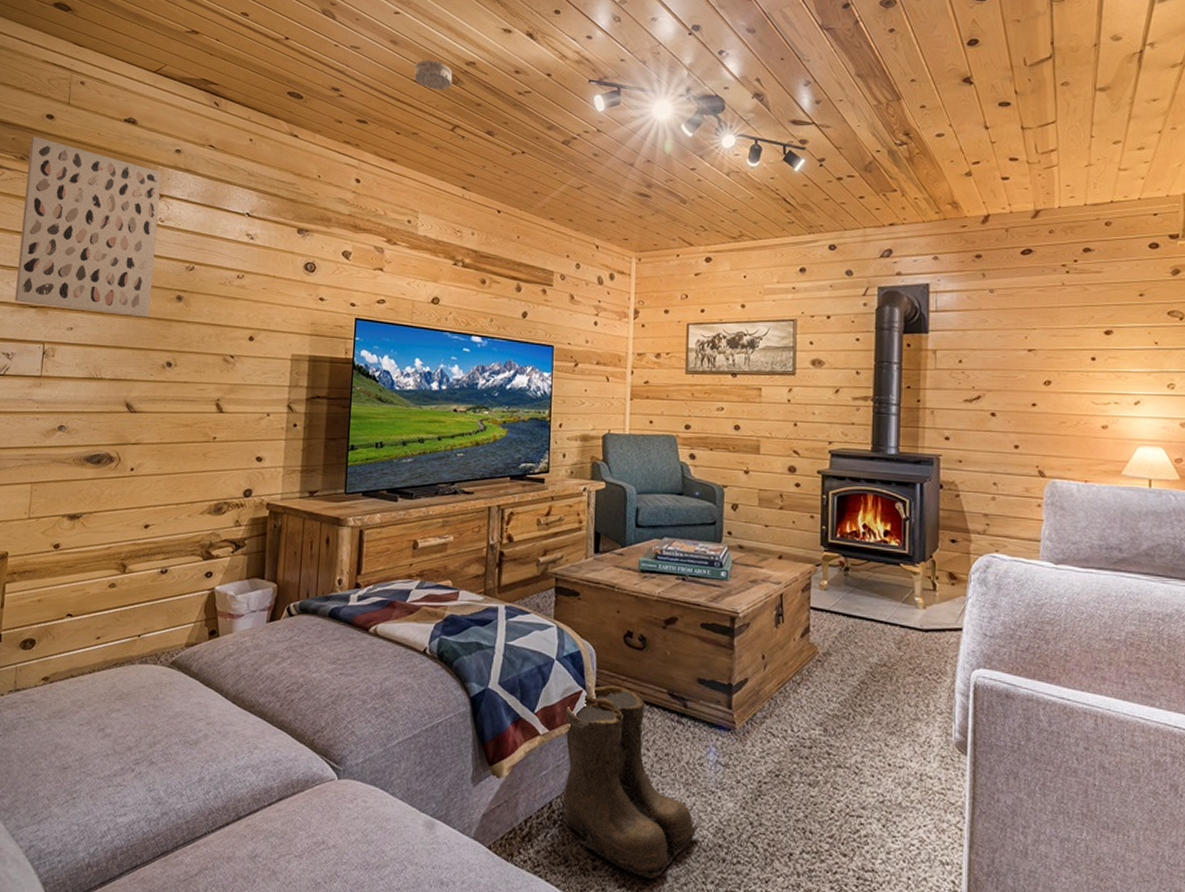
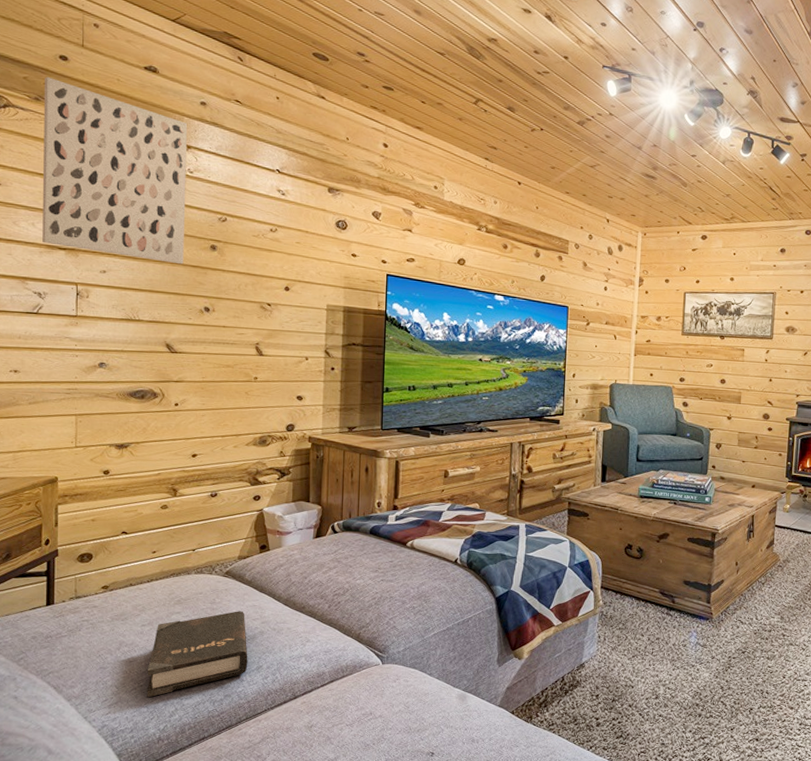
hardback book: none [79,709,190,813] -> present [147,611,248,698]
smoke detector: present [414,60,453,89] -> none [438,32,475,63]
boots: present [562,685,699,879] -> none [572,587,681,731]

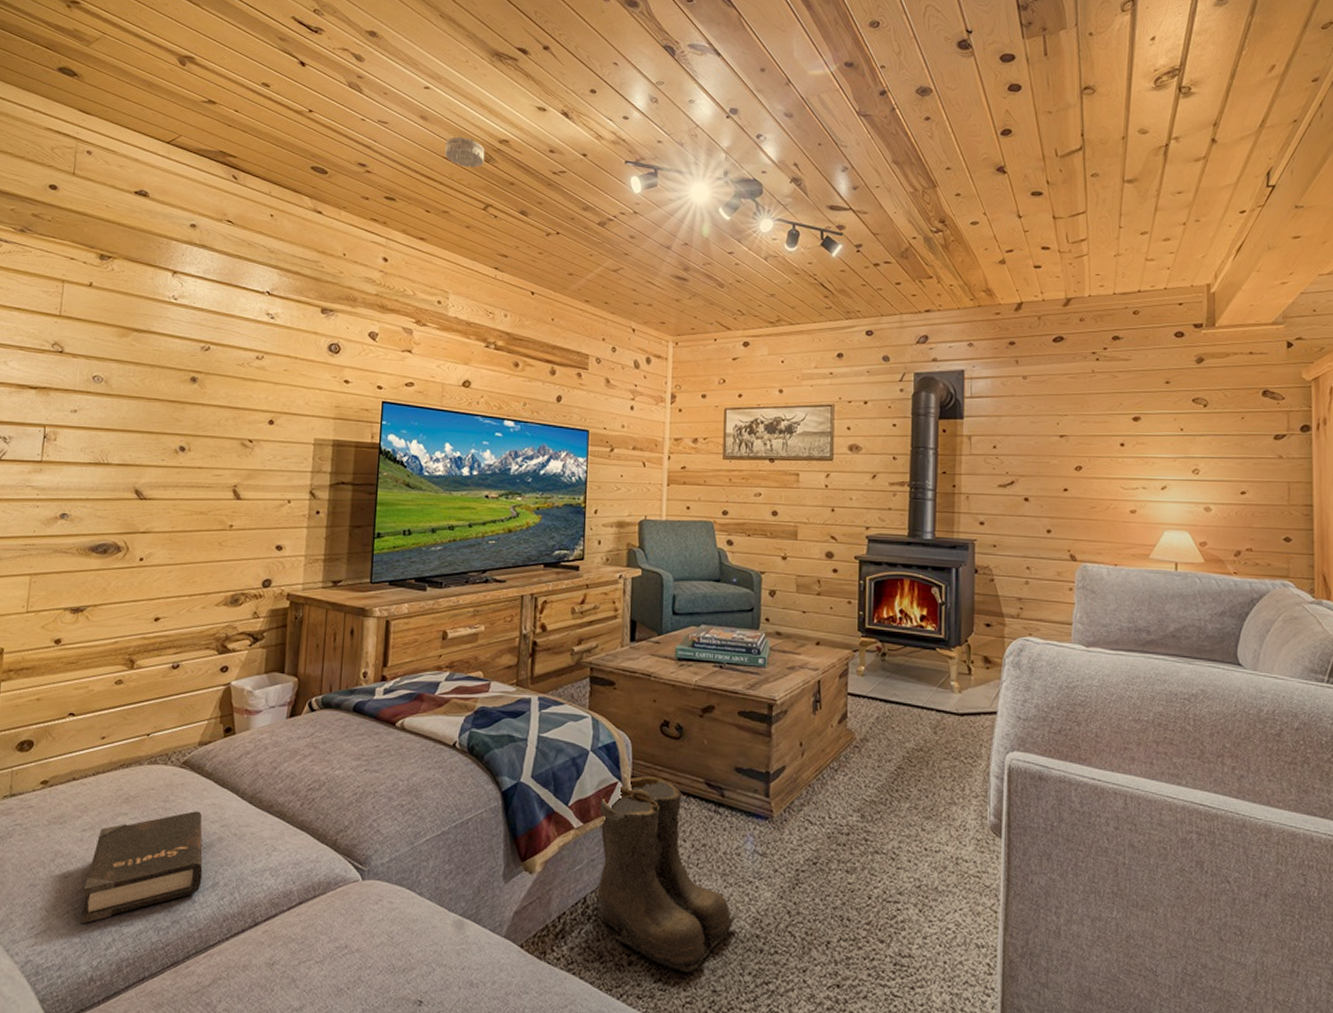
wall art: present [42,76,188,265] -> none [13,207,176,400]
smoke detector: none [438,32,475,63] -> present [445,136,485,167]
boots: none [572,587,681,731] -> present [597,776,736,973]

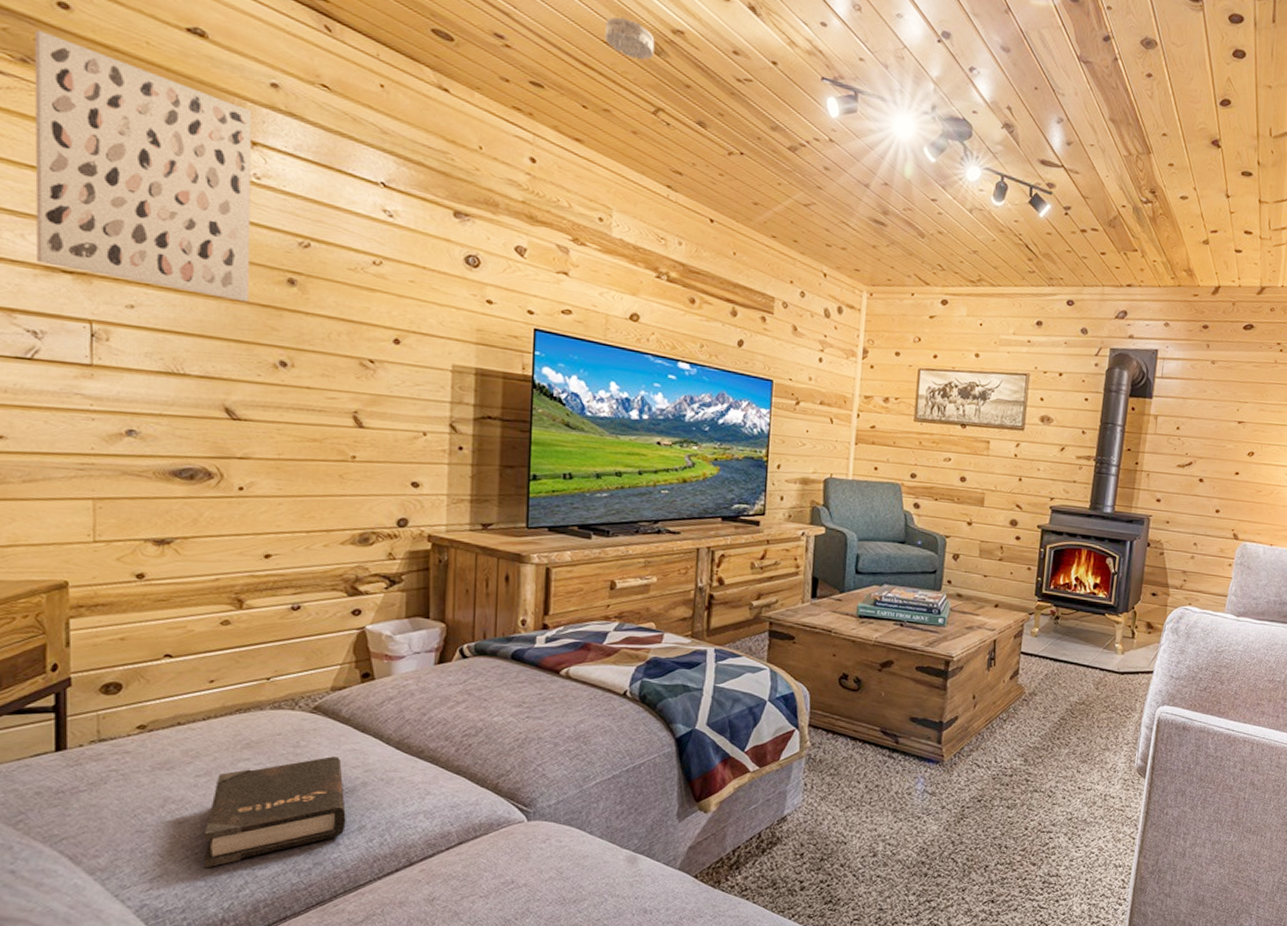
wall art: none [13,207,176,400] -> present [34,29,253,303]
boots: present [597,776,736,973] -> none [771,725,904,895]

